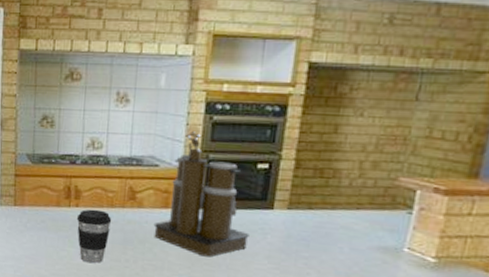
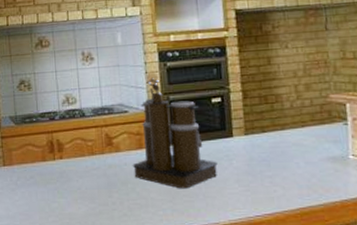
coffee cup: present [76,209,112,264] -> none [62,159,95,211]

